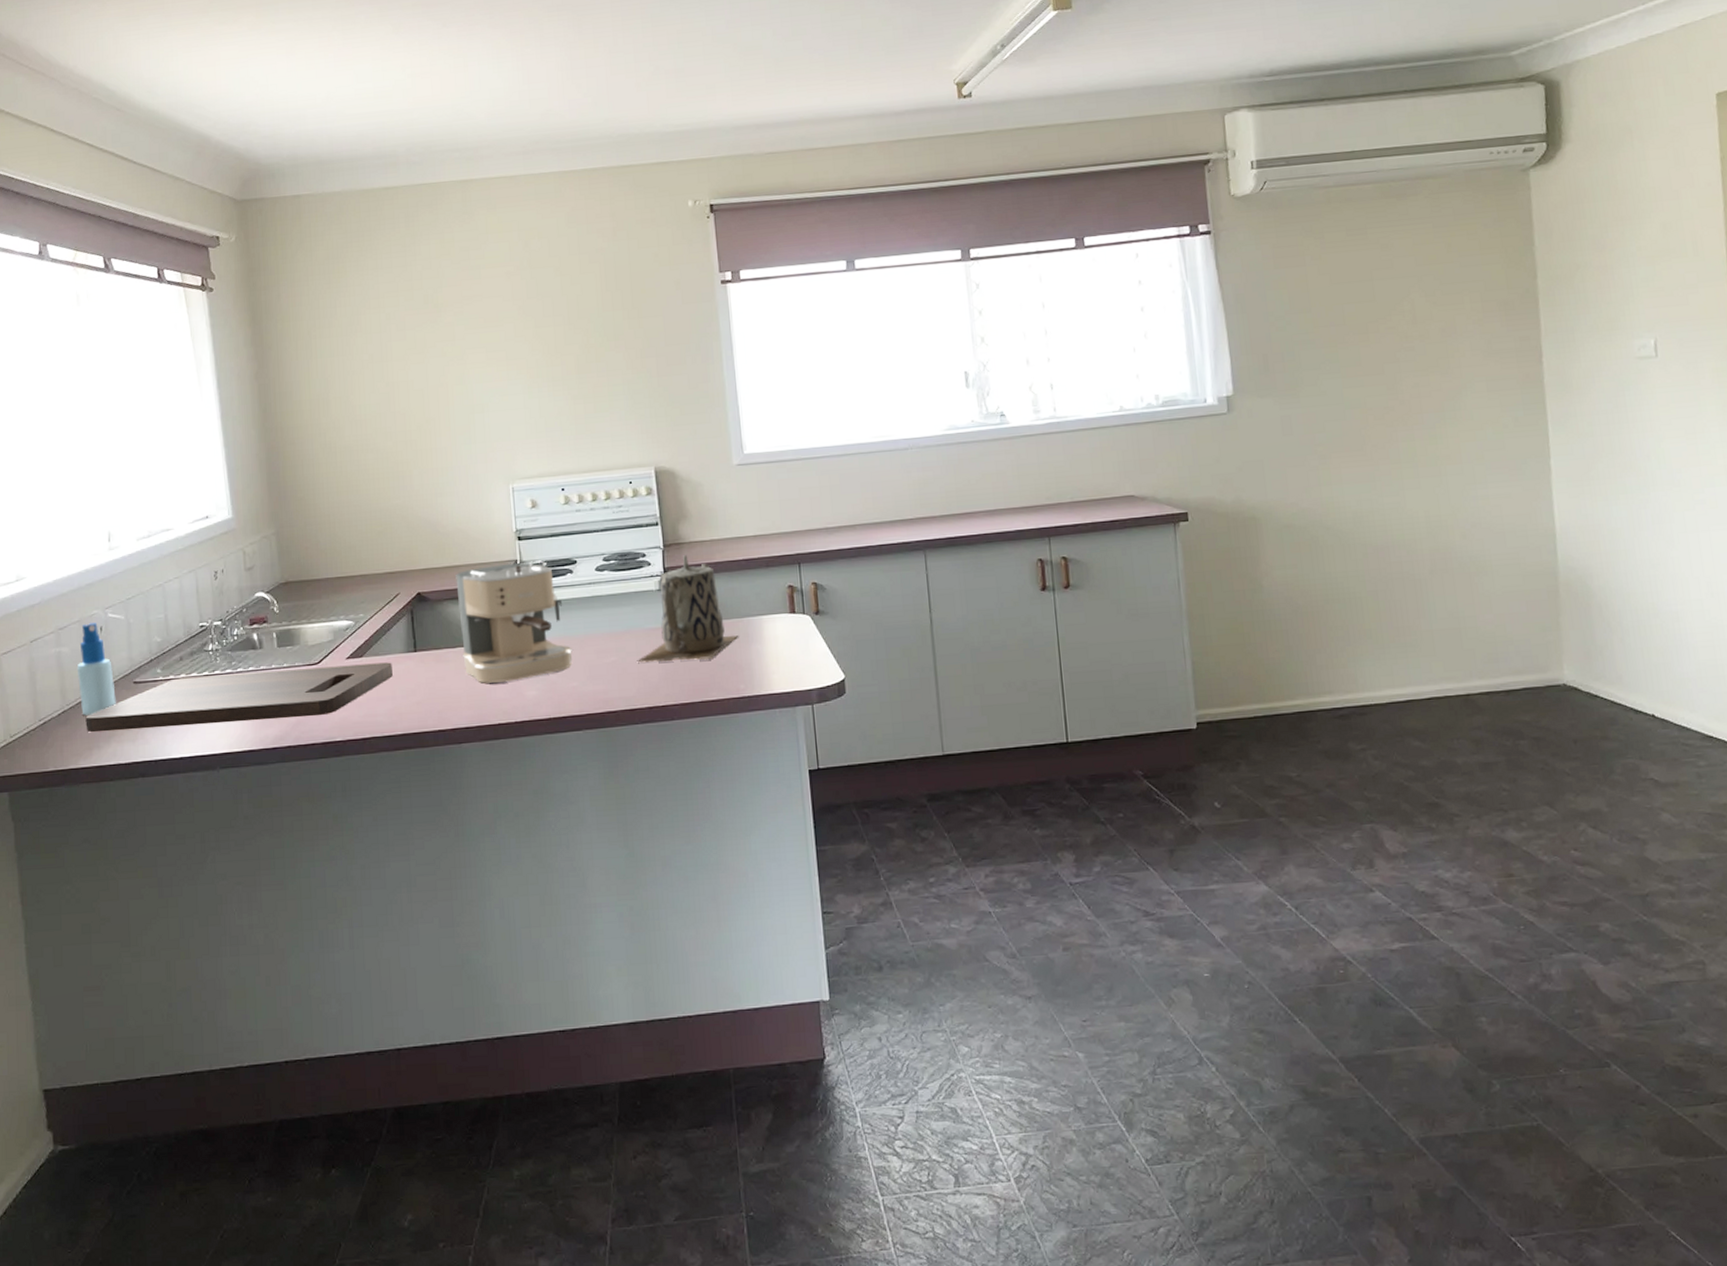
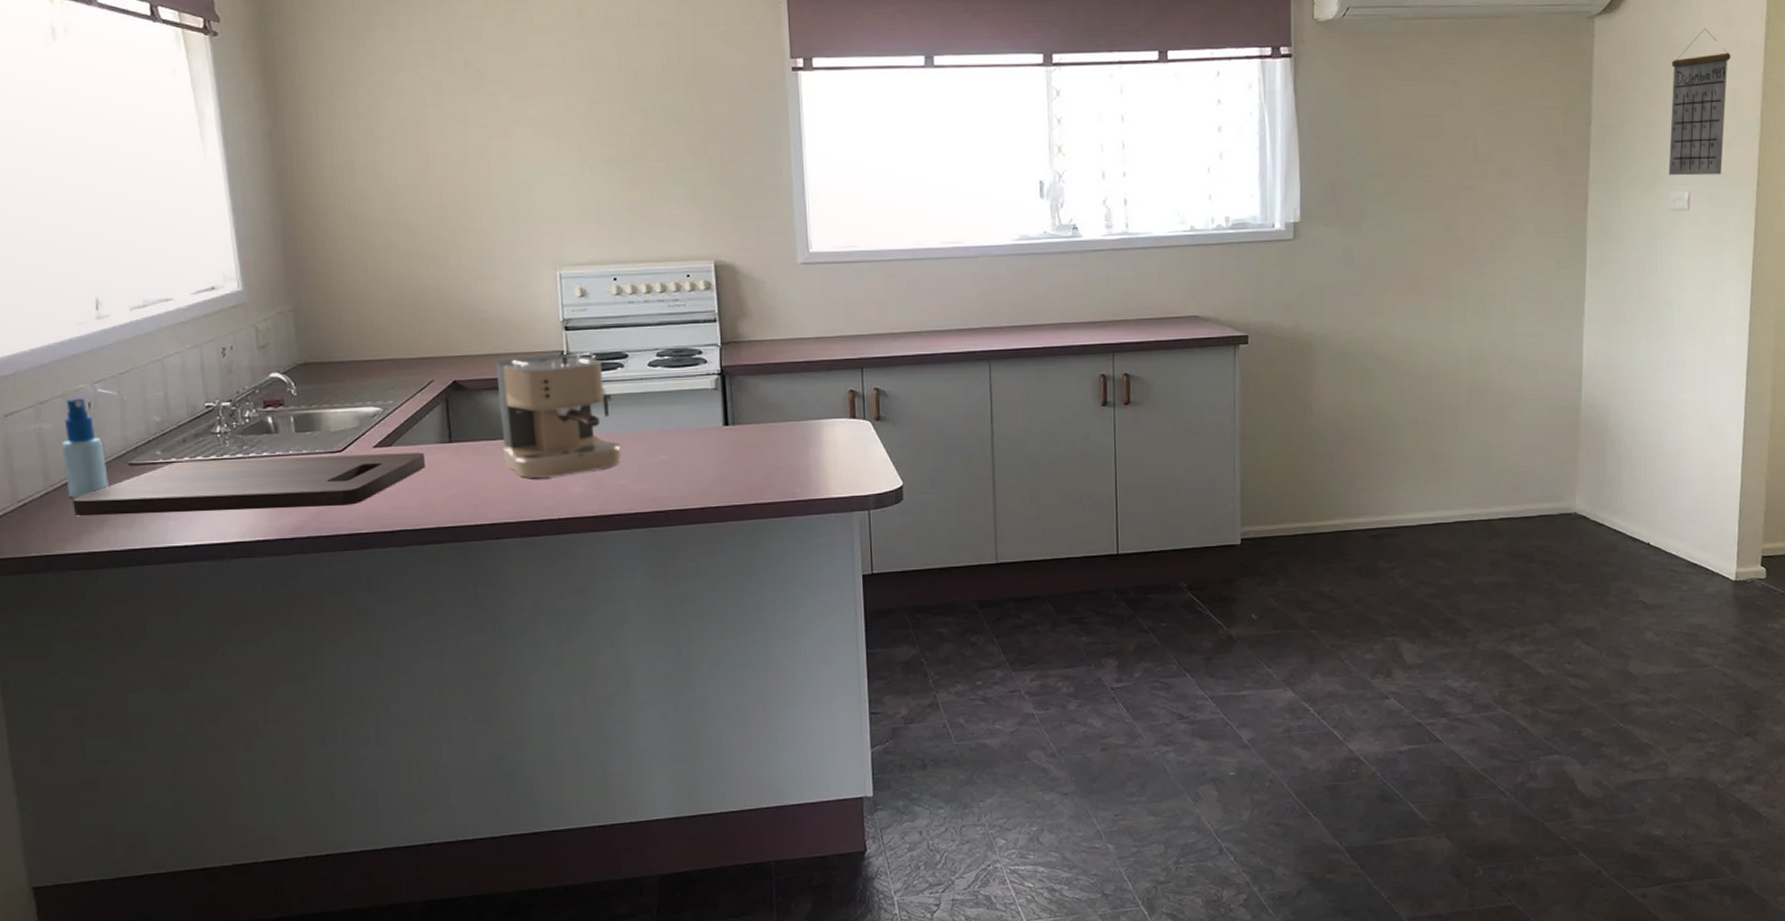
teapot: present [637,555,739,663] -> none [689,354,797,463]
calendar: none [1619,171,1690,323] -> present [1668,28,1731,176]

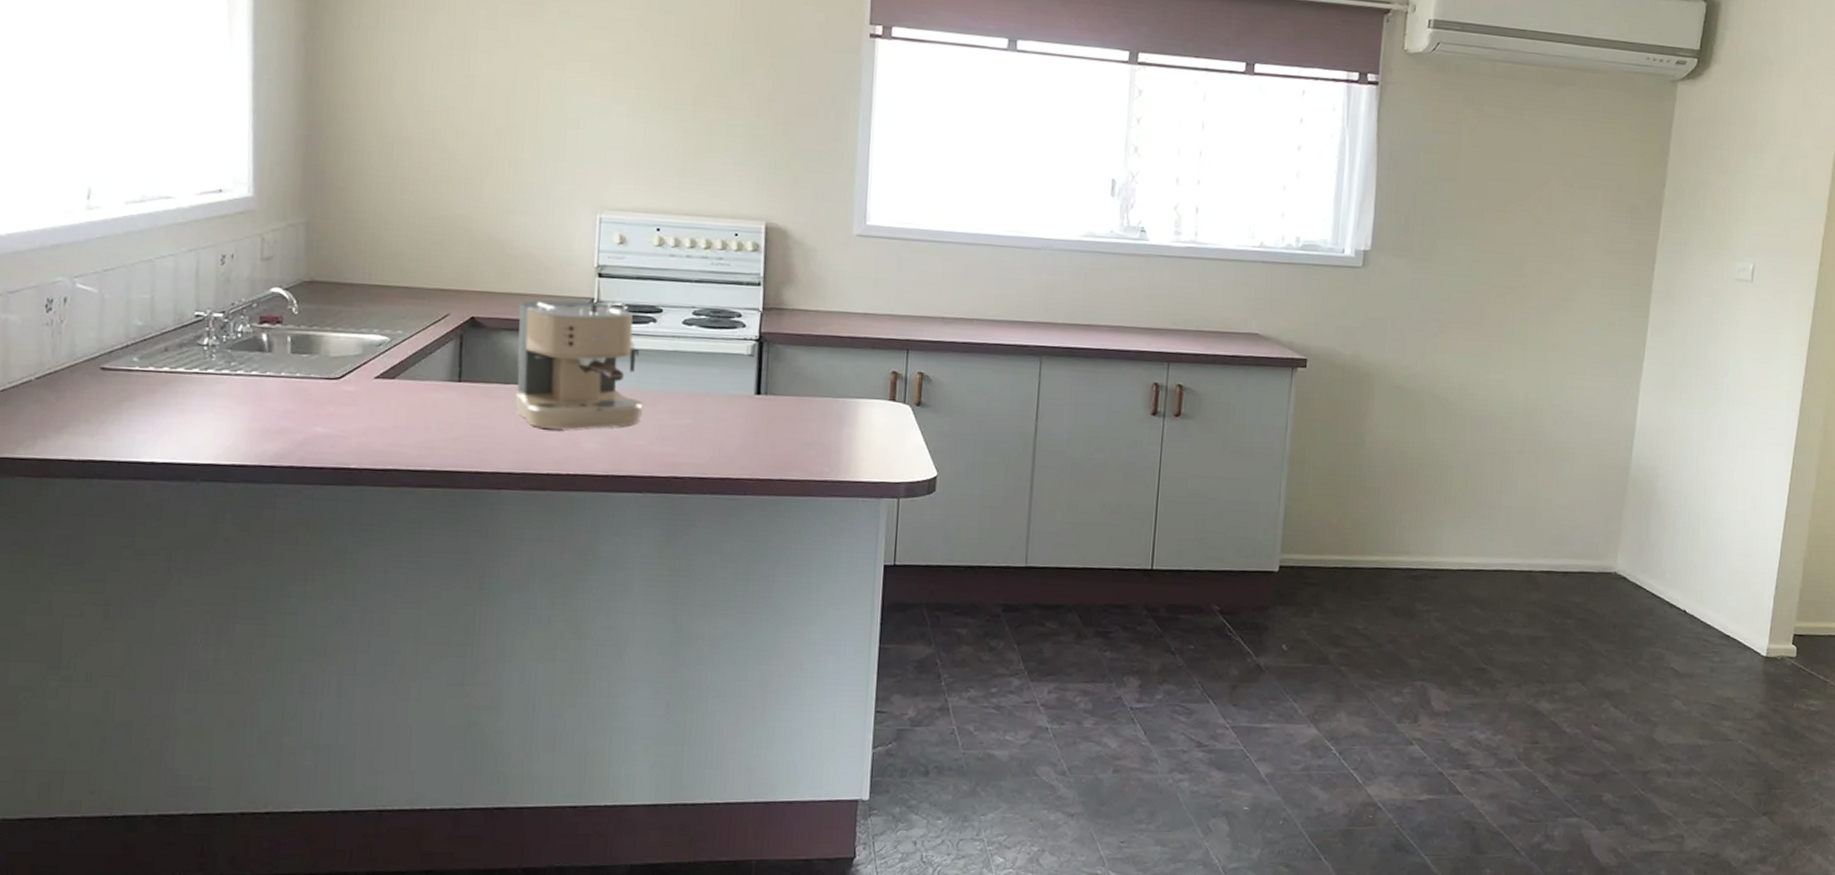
spray bottle: present [61,398,109,498] -> none [26,291,76,399]
cutting board: present [73,452,425,517] -> none [31,371,430,437]
calendar: present [1668,28,1731,176] -> none [1735,105,1805,251]

